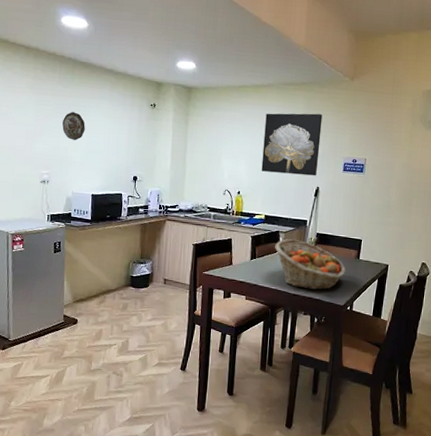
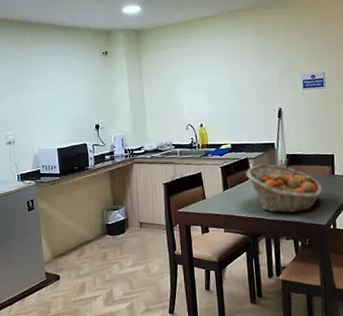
decorative plate: present [62,112,85,140] -> none [20,71,43,99]
wall art: present [261,113,323,176] -> none [217,35,277,101]

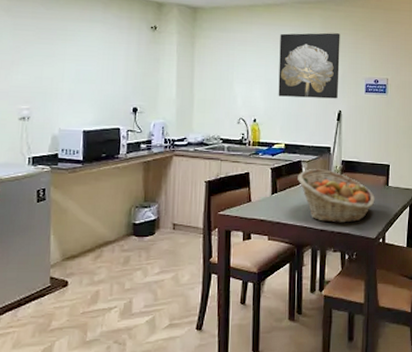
wall art: none [217,35,277,101] -> present [278,33,340,99]

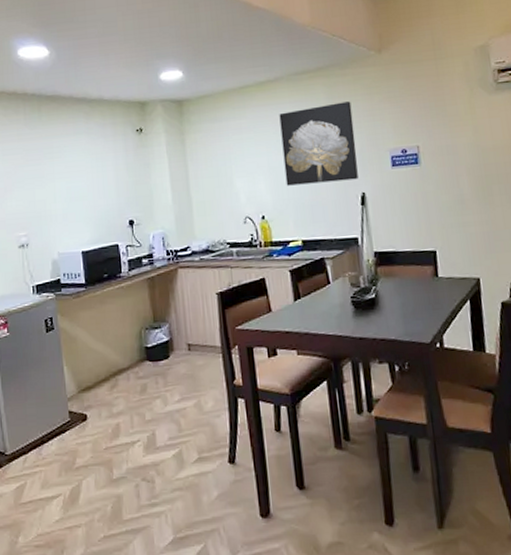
fruit basket: present [298,168,375,223] -> none [322,264,424,329]

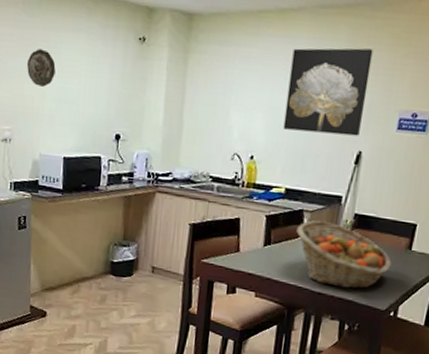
decorative plate: none [35,156,63,190] -> present [27,49,56,87]
fruit basket: none [322,264,424,329] -> present [296,220,392,289]

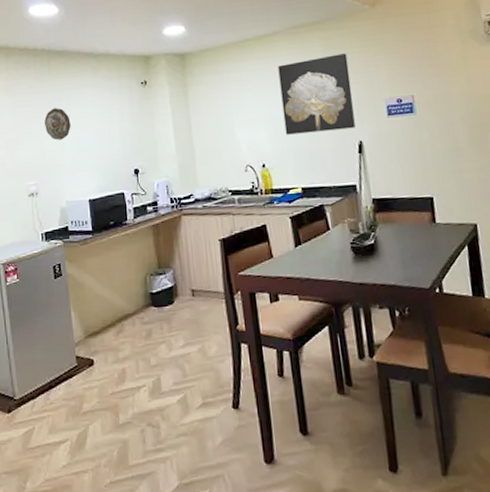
fruit basket: present [296,220,392,289] -> none [322,211,422,274]

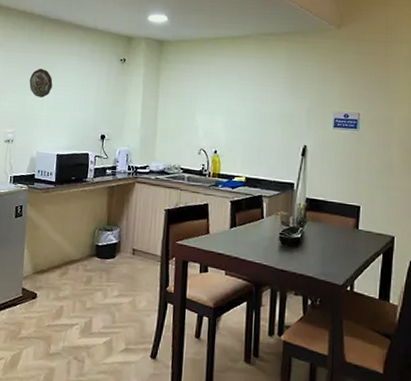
wall art: present [278,53,356,135] -> none [240,65,307,133]

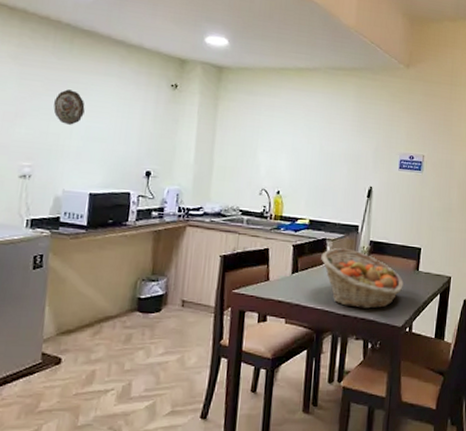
fruit basket: none [258,204,343,266] -> present [321,248,404,309]

